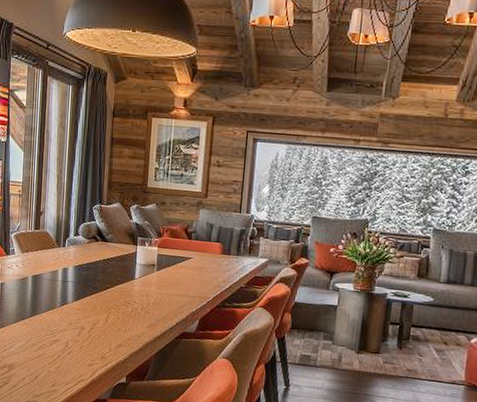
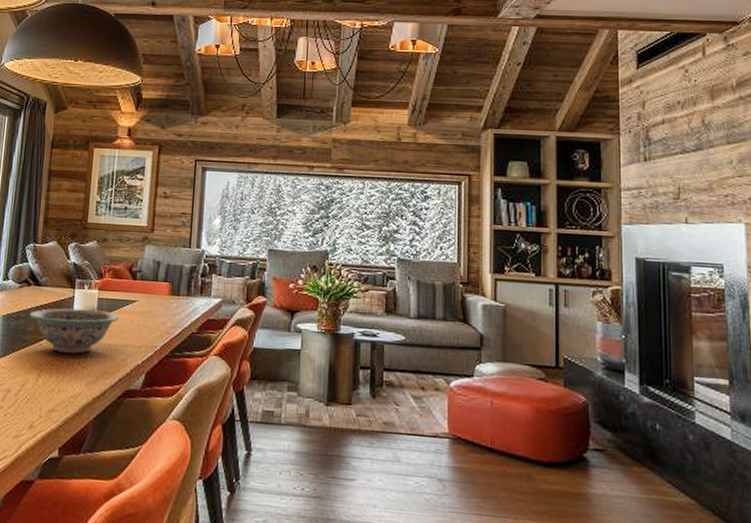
decorative bowl: none [98,261,176,301] -> present [29,308,119,354]

